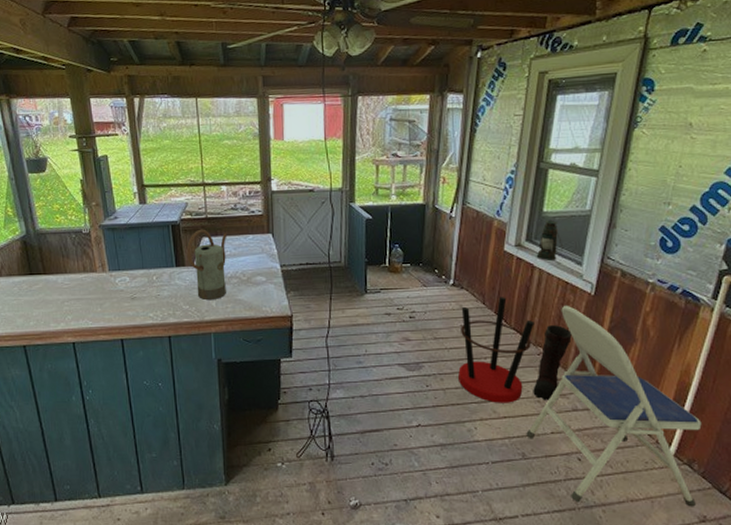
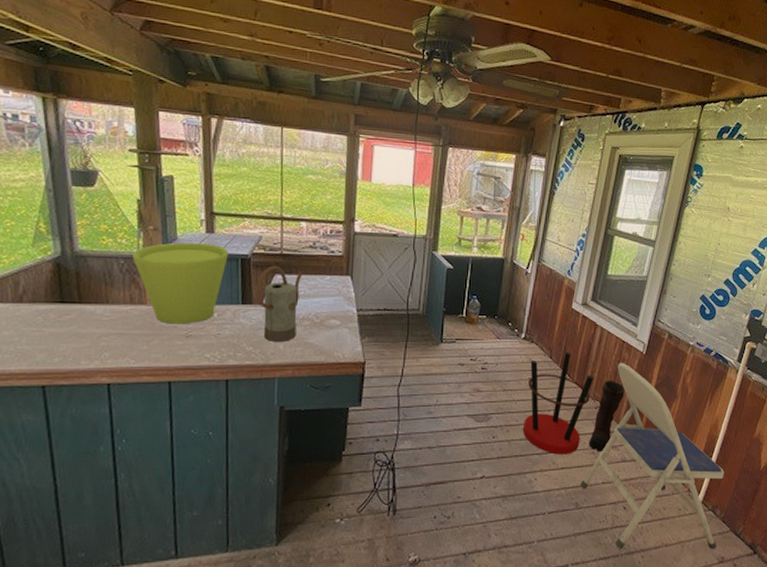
flower pot: none [81,213,160,288] -> present [132,242,228,324]
lantern: present [536,220,564,262] -> none [599,283,623,321]

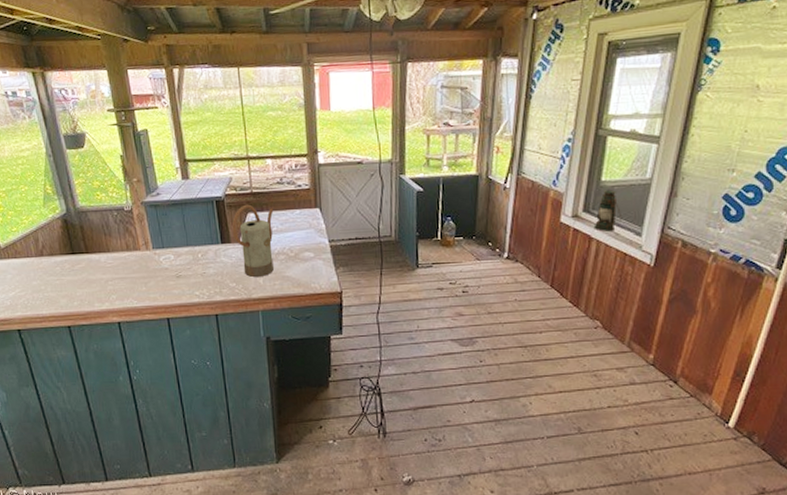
flower pot: present [132,242,228,324] -> none [123,189,204,267]
umbrella stand: present [523,352,594,455] -> none [513,270,591,378]
folding chair: present [580,362,724,550] -> none [582,277,763,479]
boot: present [589,381,625,453] -> none [589,298,630,375]
lantern: none [599,283,623,321] -> present [593,190,623,233]

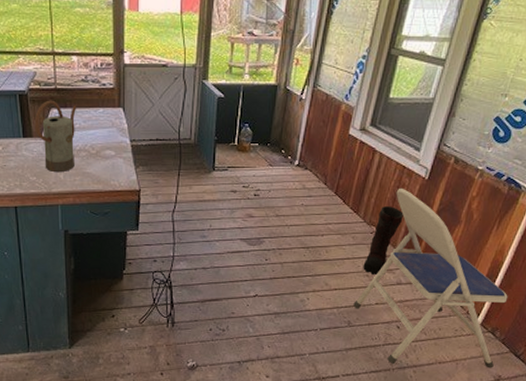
folding chair: none [582,277,763,479] -> present [353,187,508,368]
boot: none [589,298,630,375] -> present [363,206,404,276]
lantern: present [593,190,623,233] -> none [378,107,405,146]

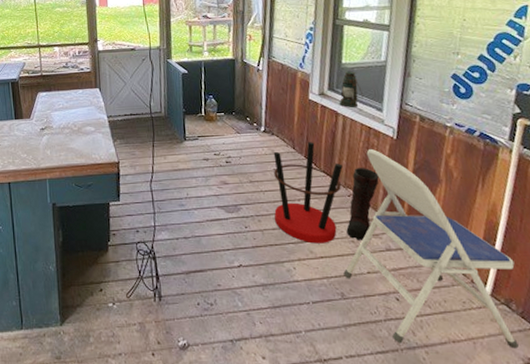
watering can: present [34,100,77,173] -> none [24,85,60,149]
umbrella stand: none [296,178,371,277] -> present [273,142,343,244]
lantern: none [378,107,405,146] -> present [339,71,364,108]

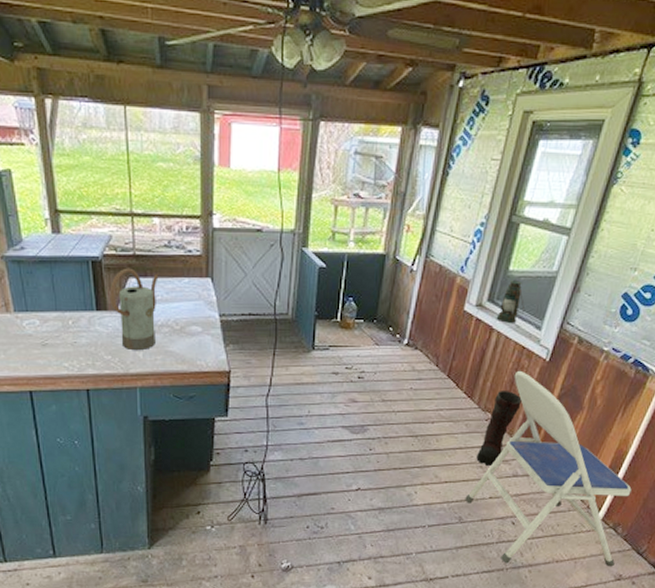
watering can: none [24,85,60,149] -> present [109,268,159,351]
umbrella stand: present [273,142,343,244] -> none [403,360,486,468]

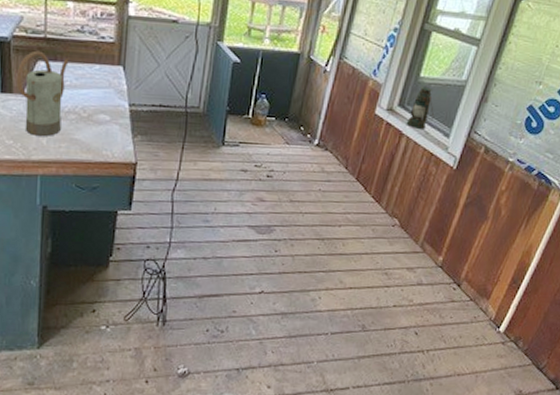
folding chair: present [465,370,632,567] -> none [369,177,533,382]
boot: present [476,391,522,467] -> none [382,197,429,274]

